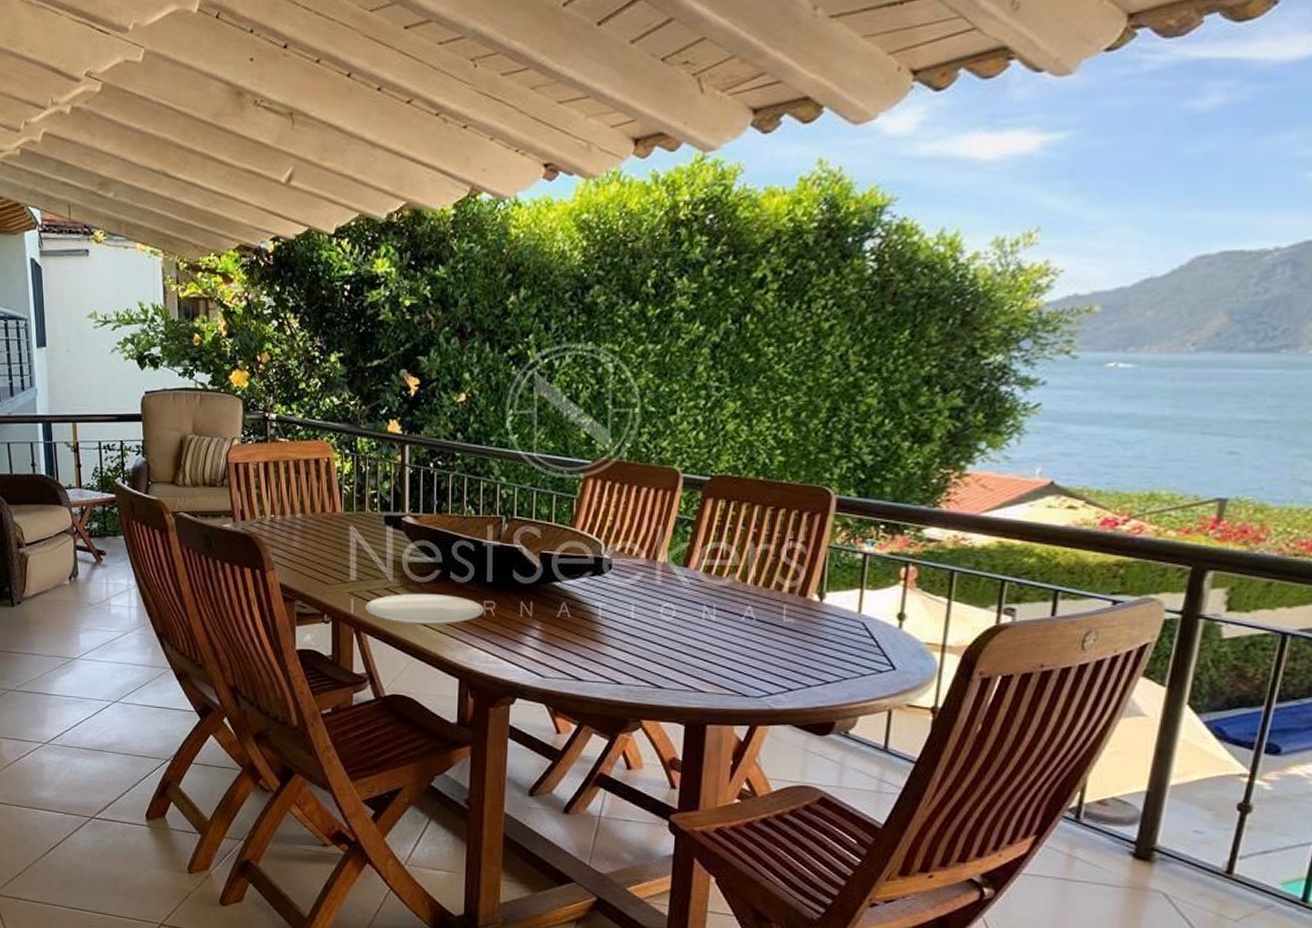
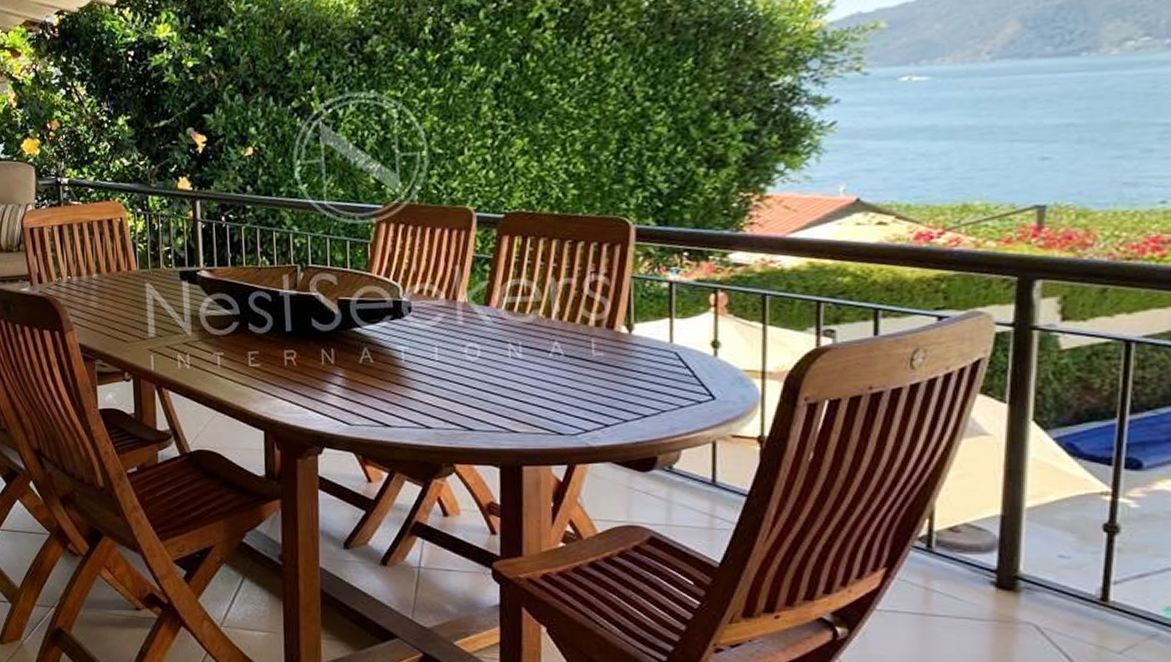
plate: present [365,593,484,625] -> none [165,346,285,378]

